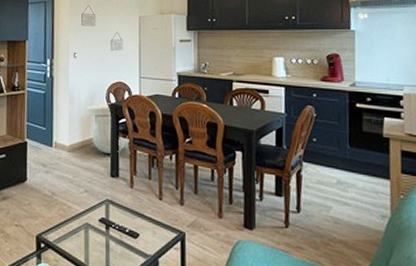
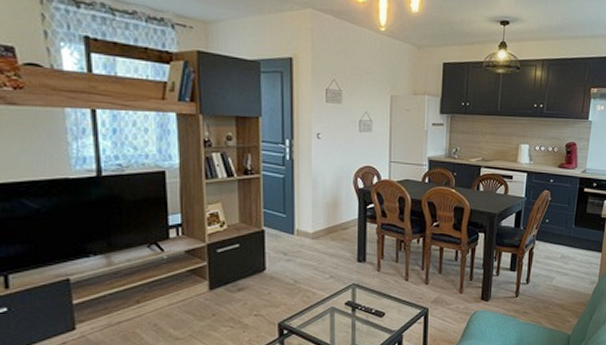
waste bin: present [87,103,128,154] -> none [333,188,376,239]

